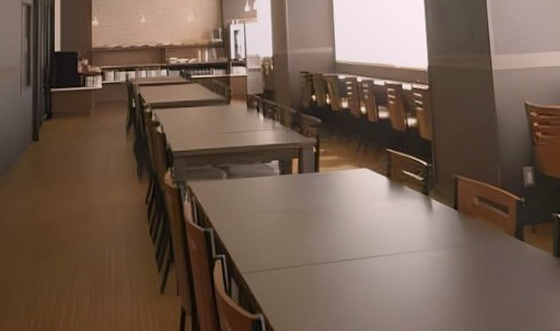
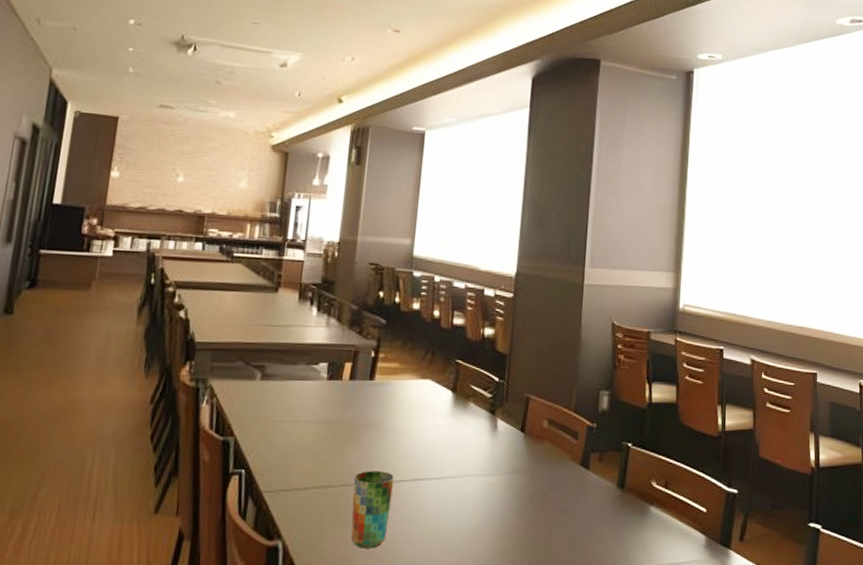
cup: none [314,251,349,319] -> present [350,471,395,549]

